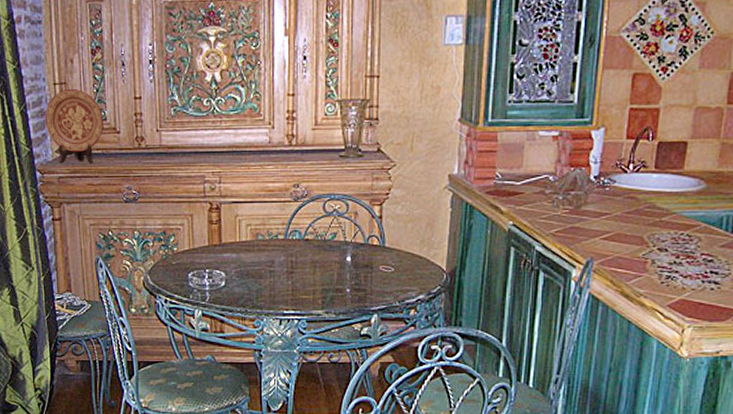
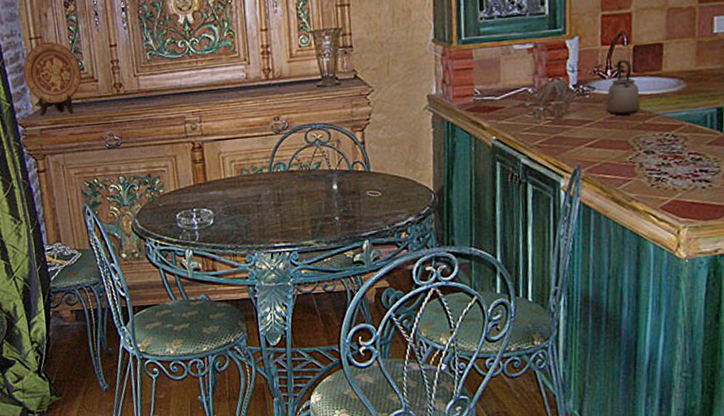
kettle: none [623,155,660,211] -> present [605,59,641,116]

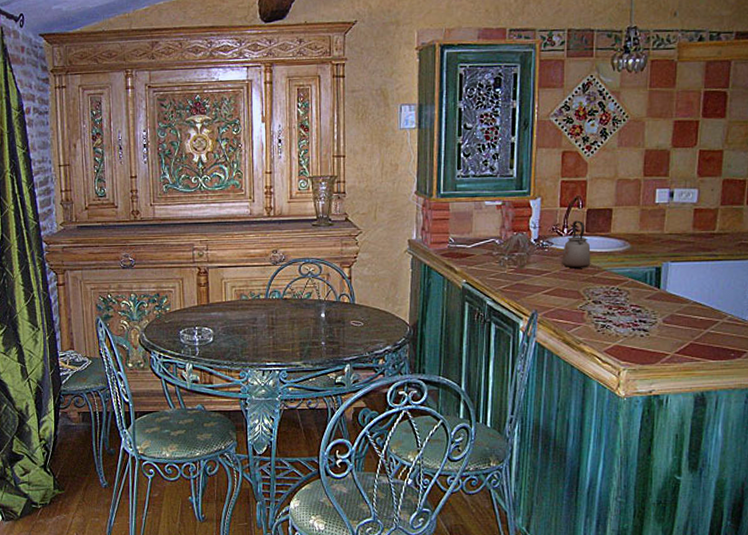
decorative plate: present [22,41,82,116] -> none [50,169,103,236]

